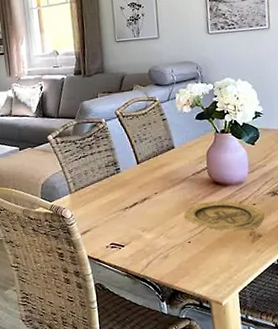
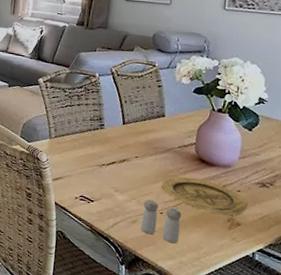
salt and pepper shaker: none [171,232,210,269] -> present [140,199,182,244]

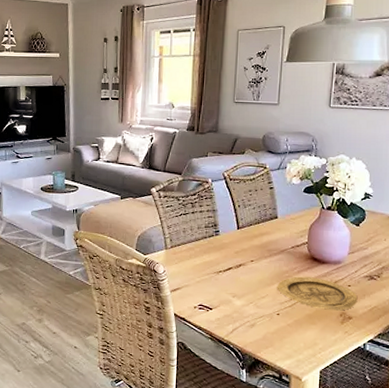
salt and pepper shaker: present [140,199,182,244] -> none [258,302,297,343]

